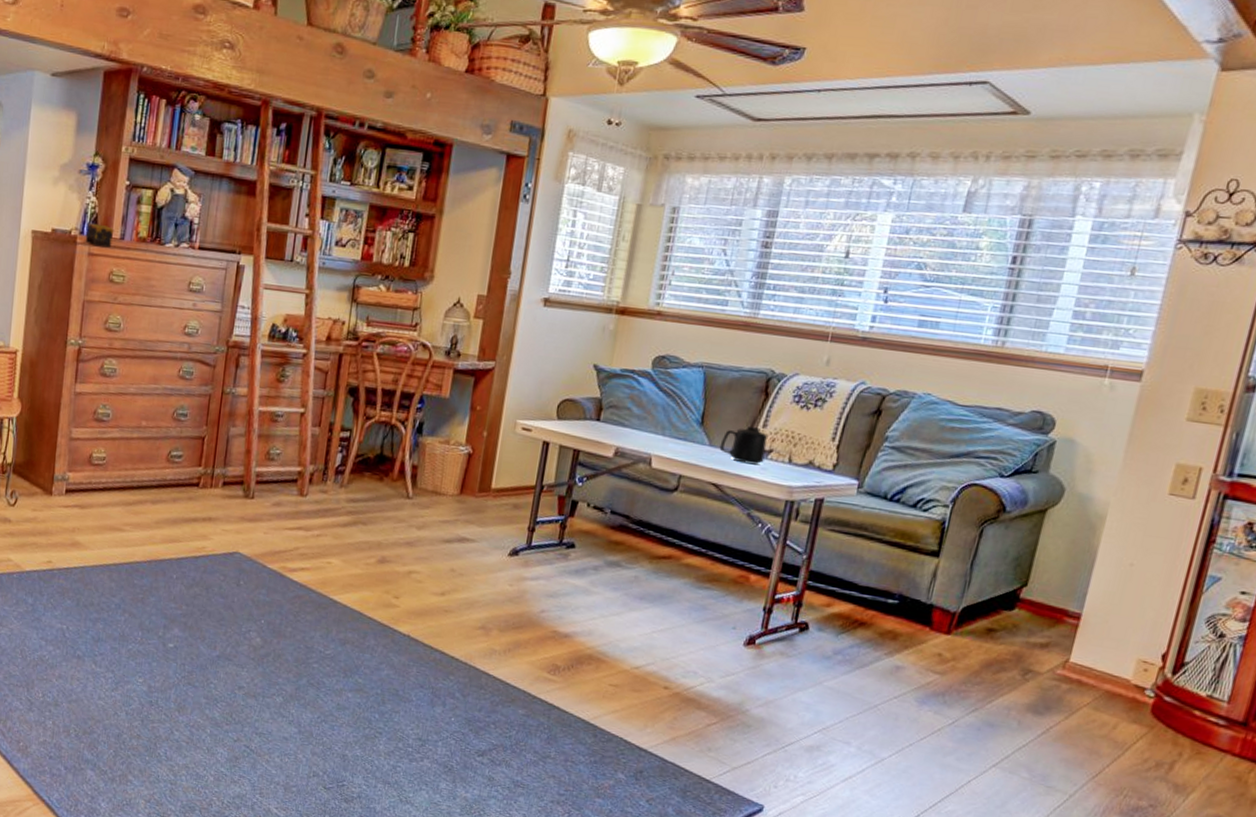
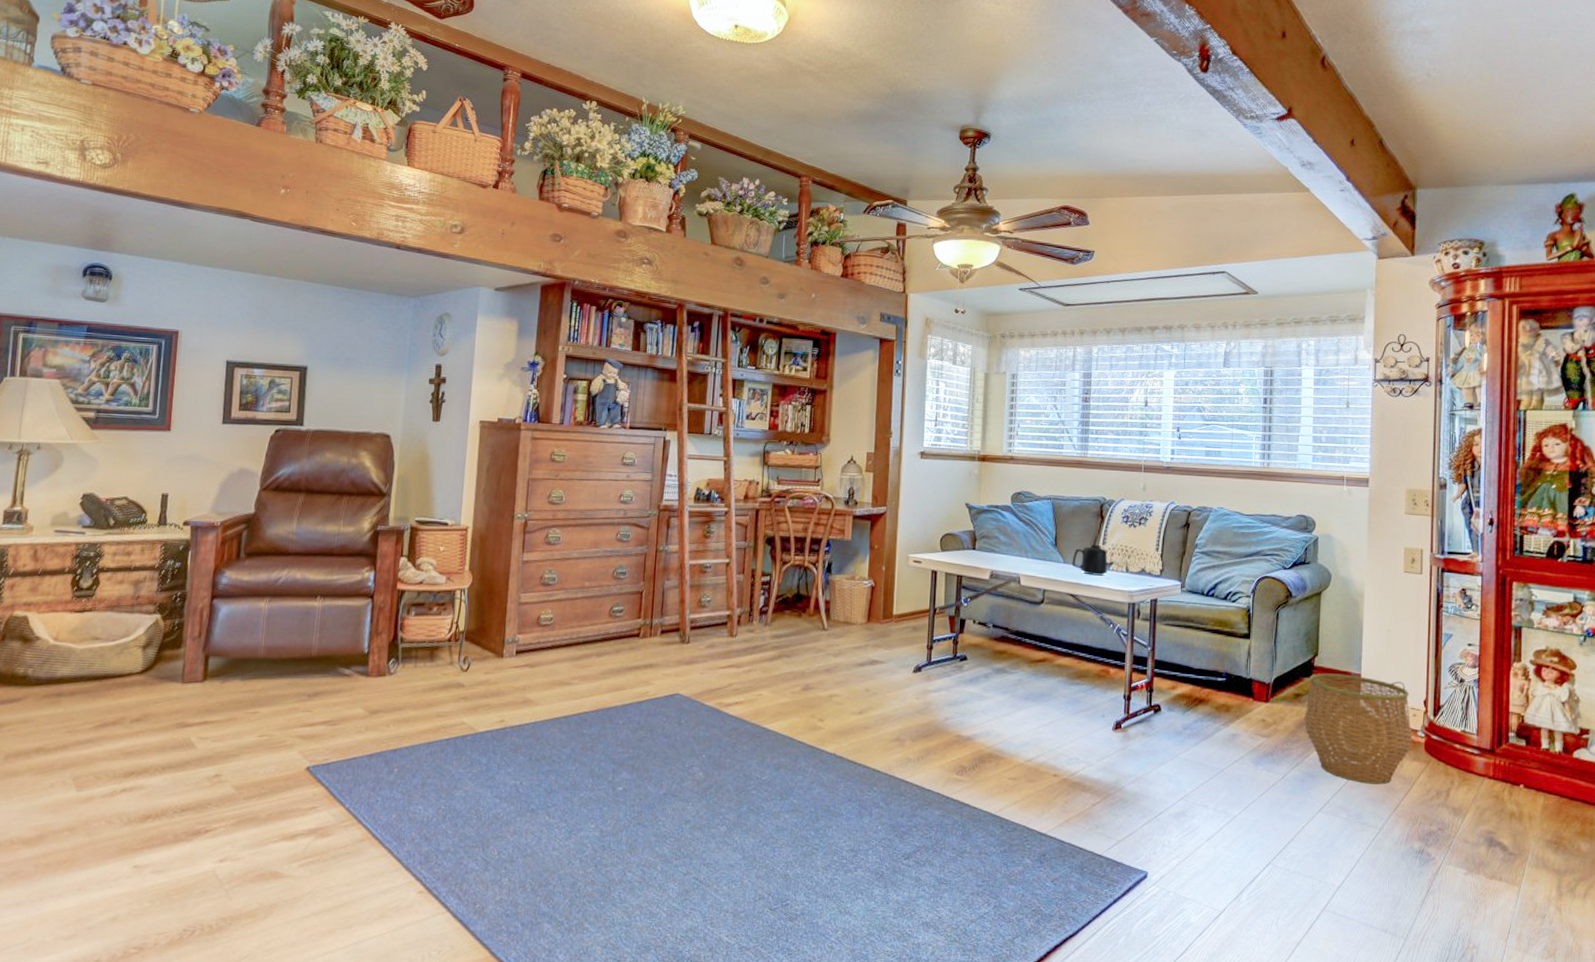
candle: present [85,223,114,248] -> none [528,411,554,432]
basket: none [992,607,1145,745] -> present [1303,673,1412,785]

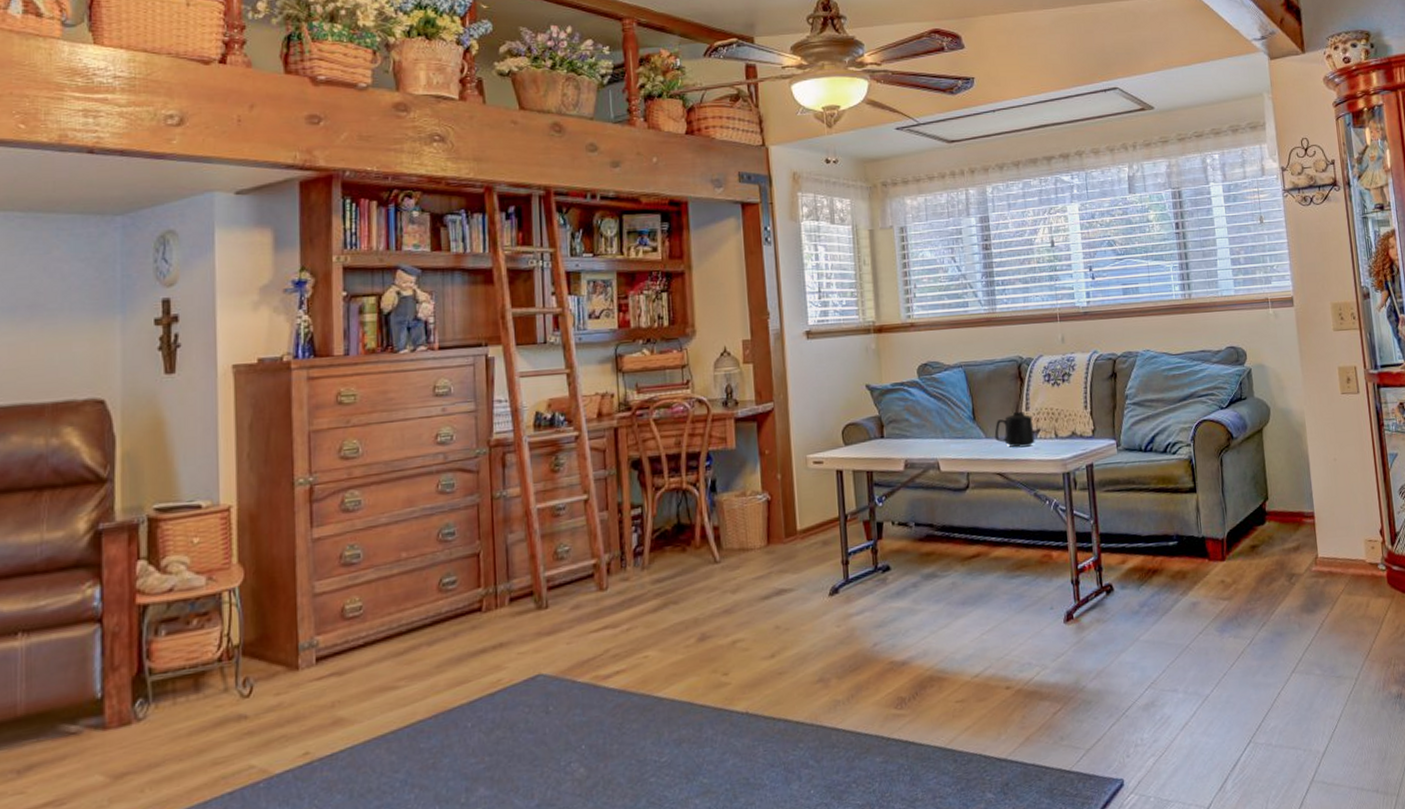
basket: present [1303,673,1412,785] -> none [1263,513,1375,632]

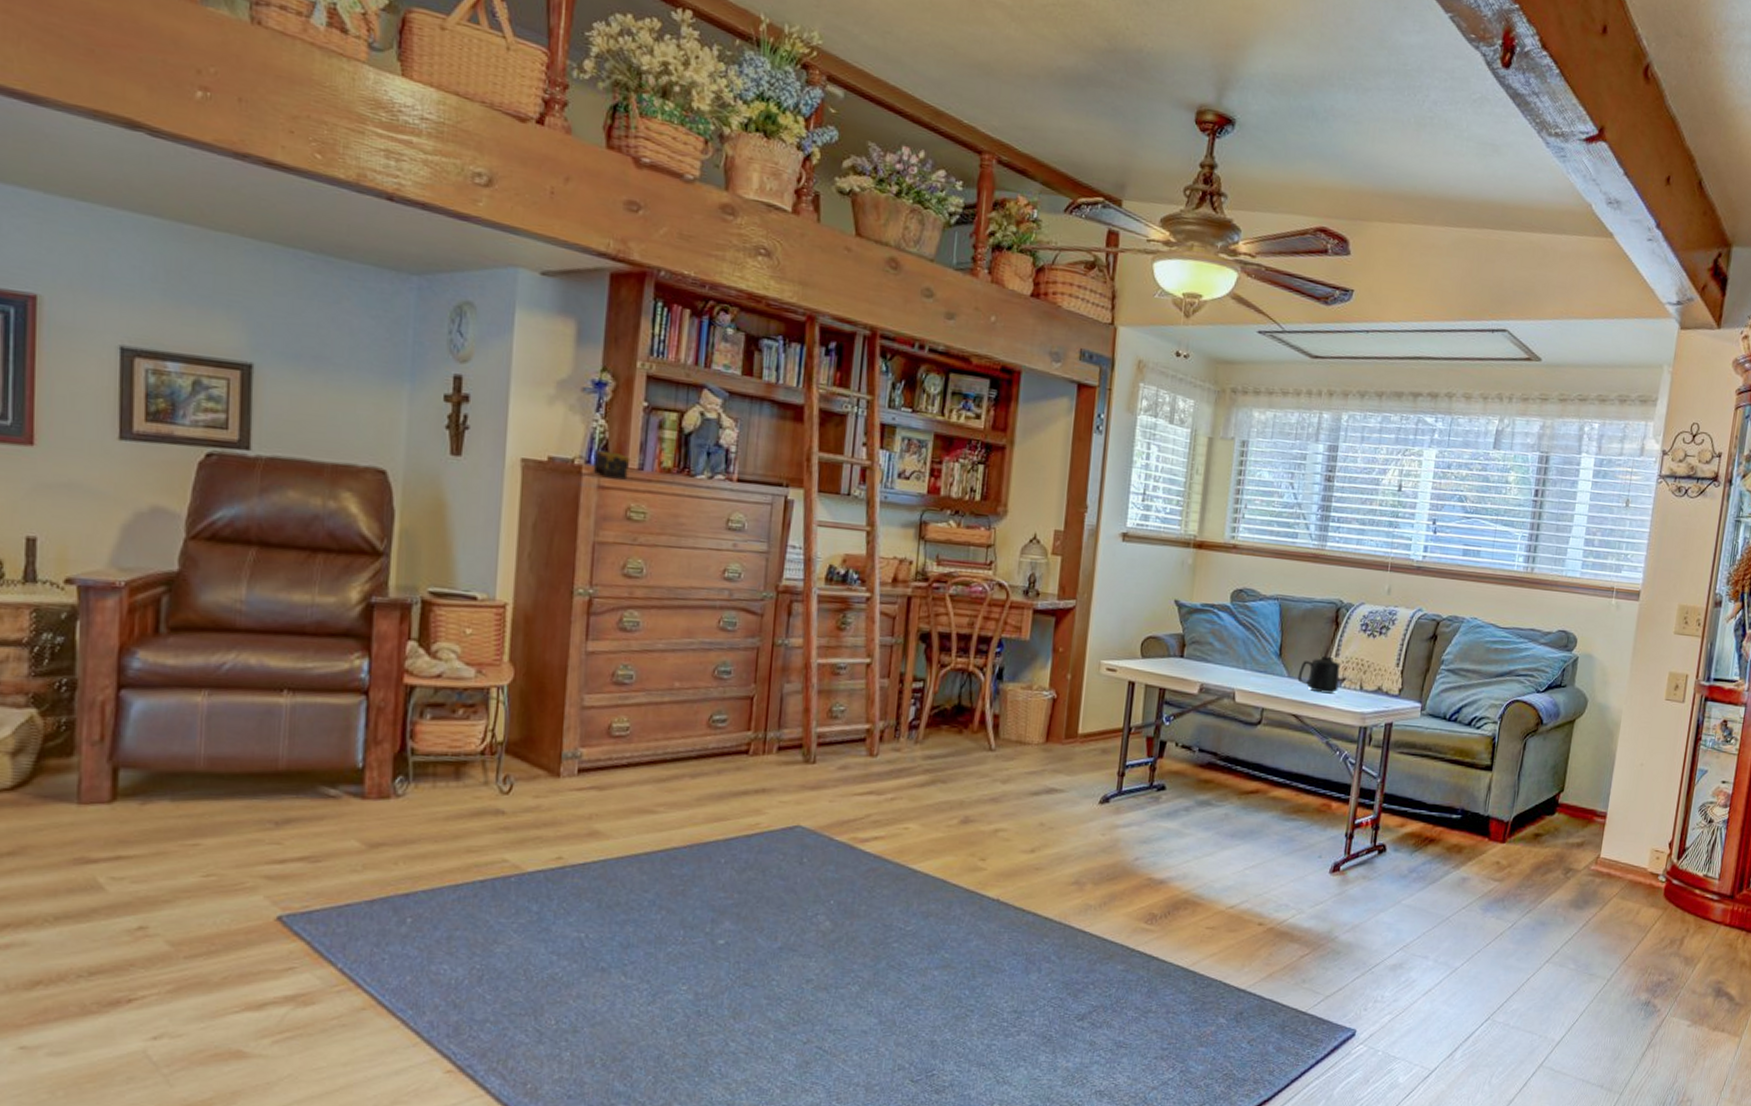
candle: none [301,343,336,369] -> present [592,450,631,480]

